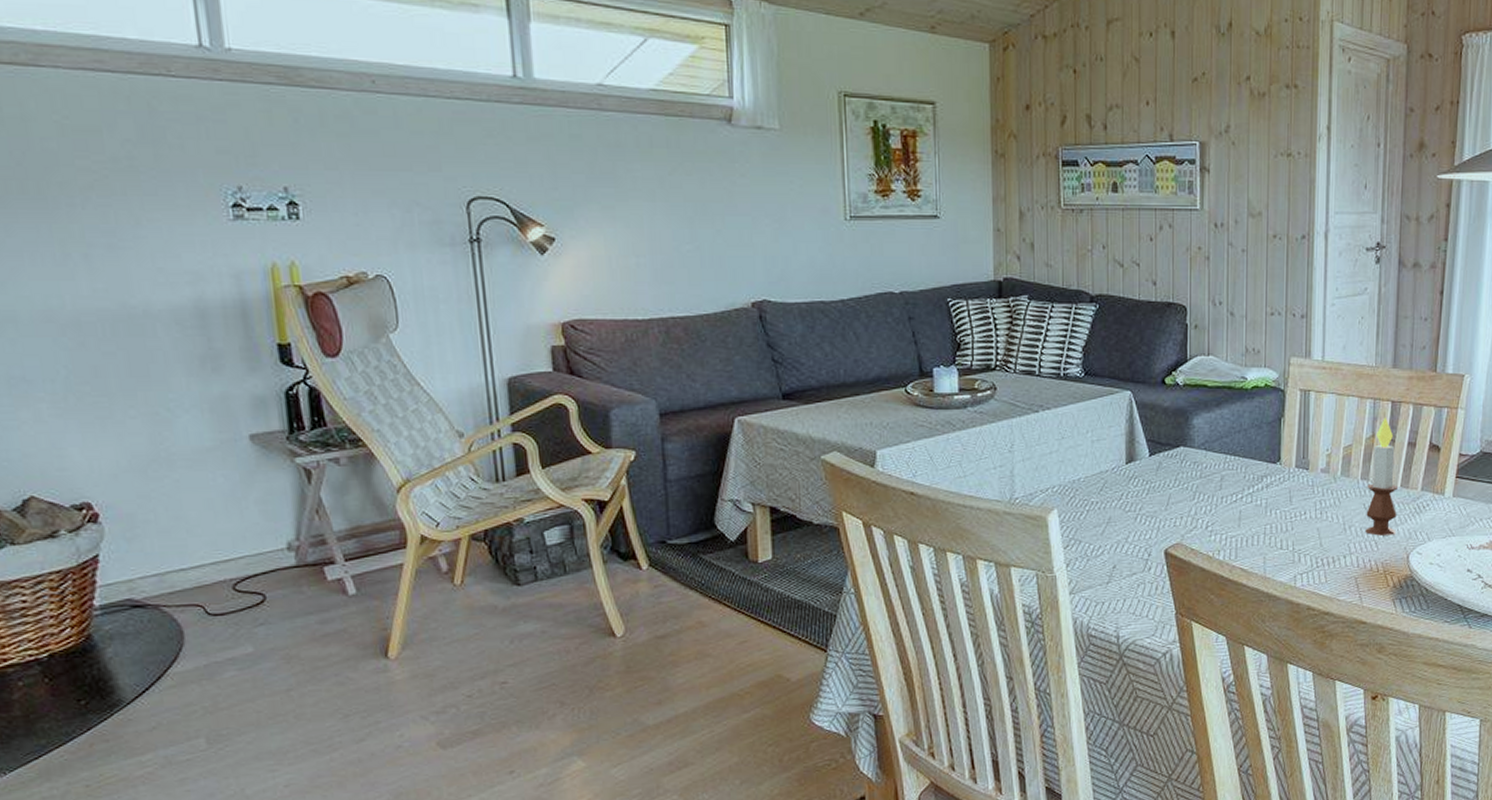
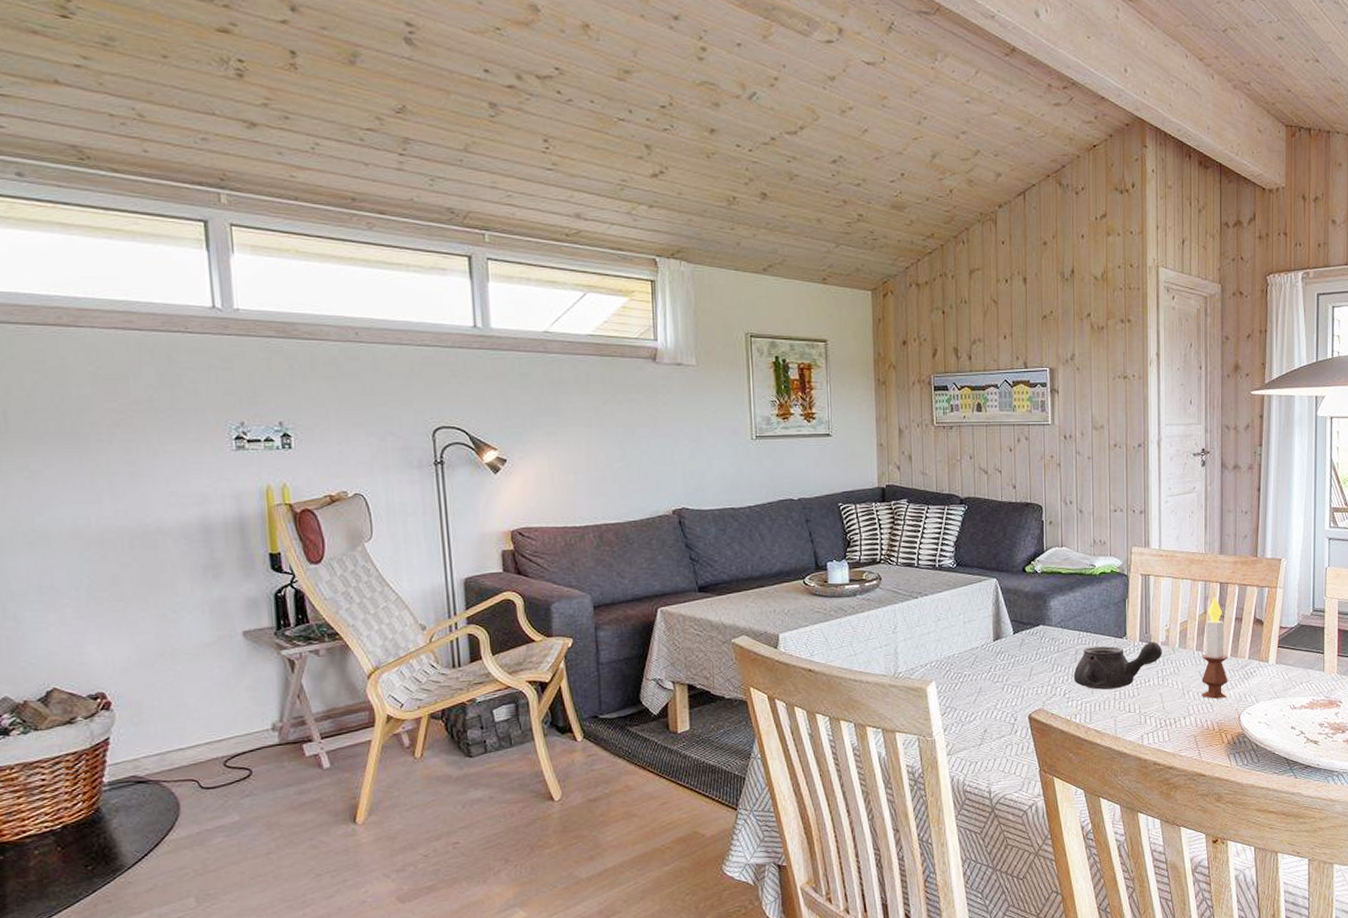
teapot: none [1217,468,1321,523] -> present [1073,642,1162,690]

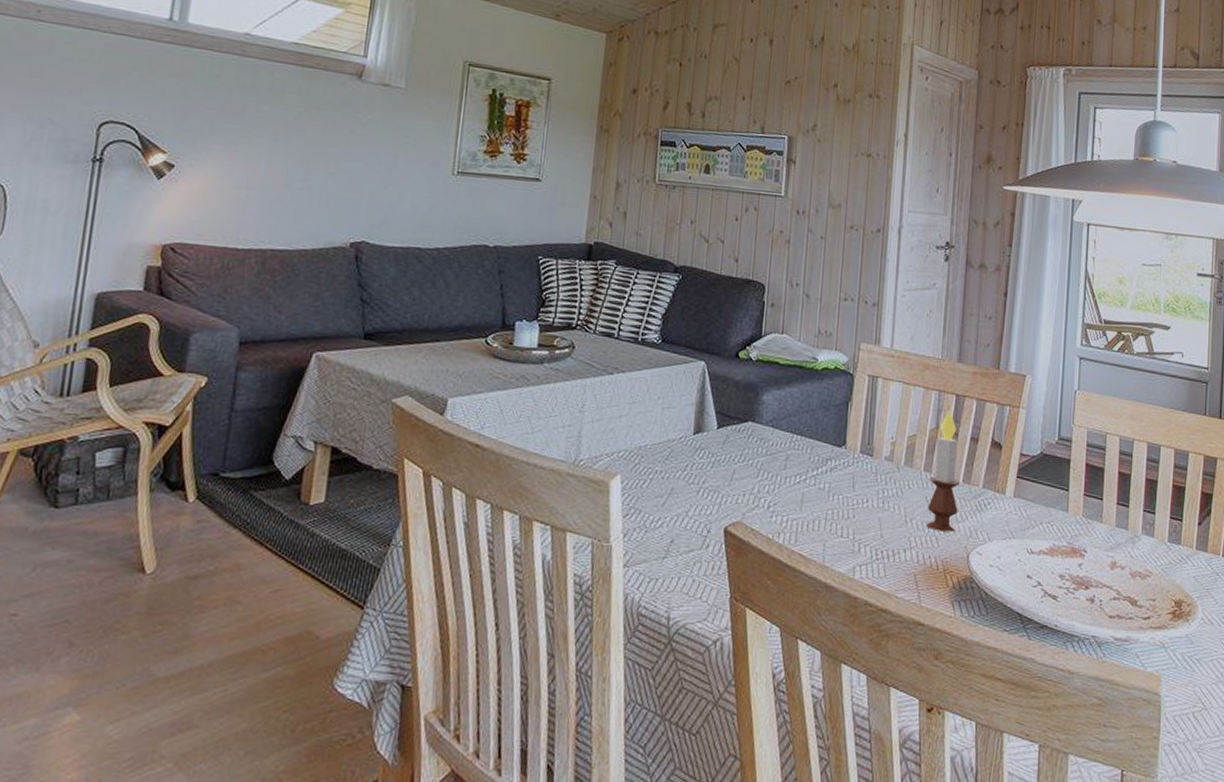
teapot: present [1073,642,1162,690] -> none [780,454,885,507]

